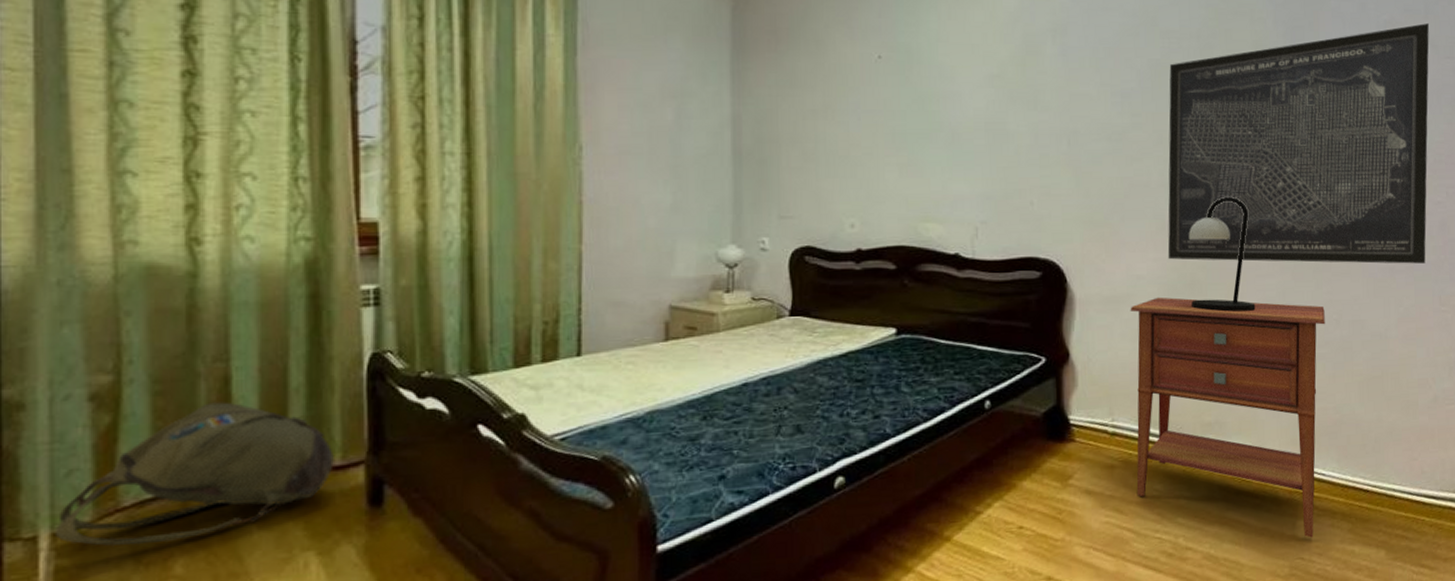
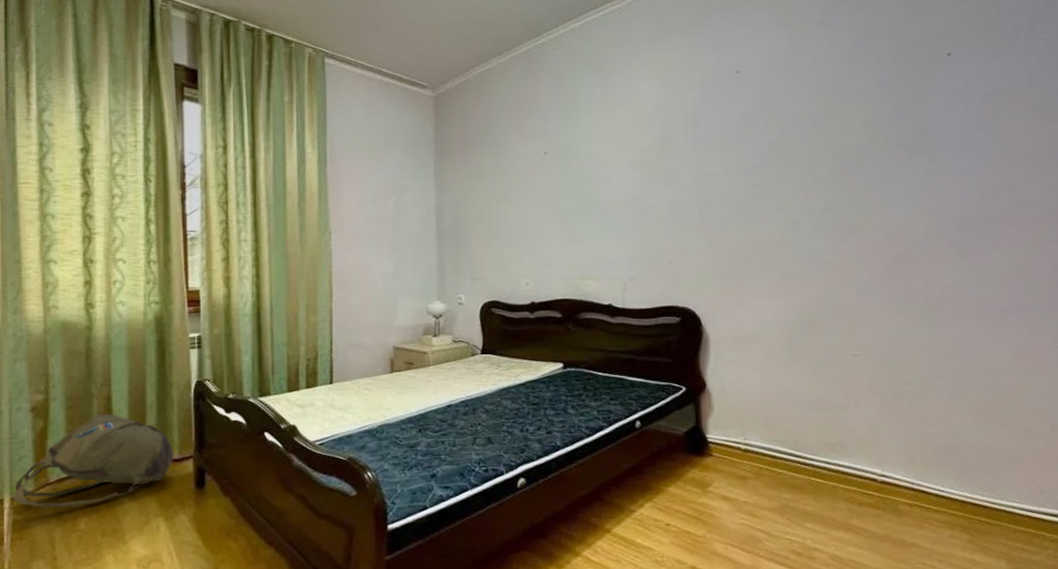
nightstand: present [1130,297,1325,538] -> none [757,337,939,546]
wall art: present [1167,23,1429,264] -> none [787,92,1039,306]
table lamp: present [1189,197,1256,312] -> none [809,252,872,350]

